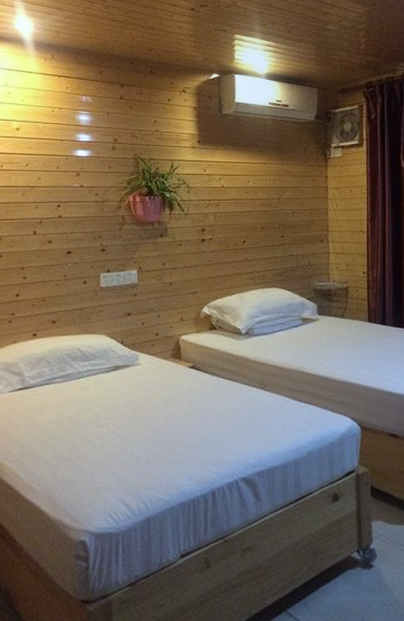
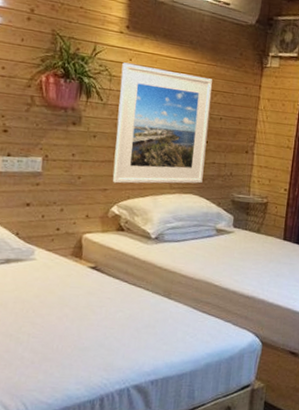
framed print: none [198,174,283,286] -> present [113,62,212,184]

